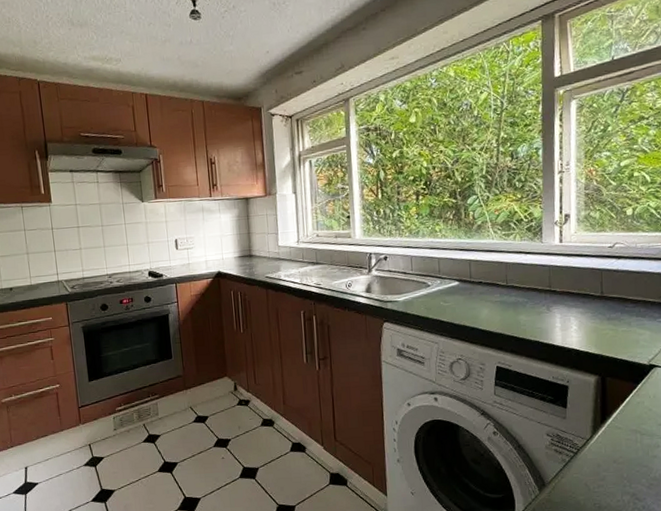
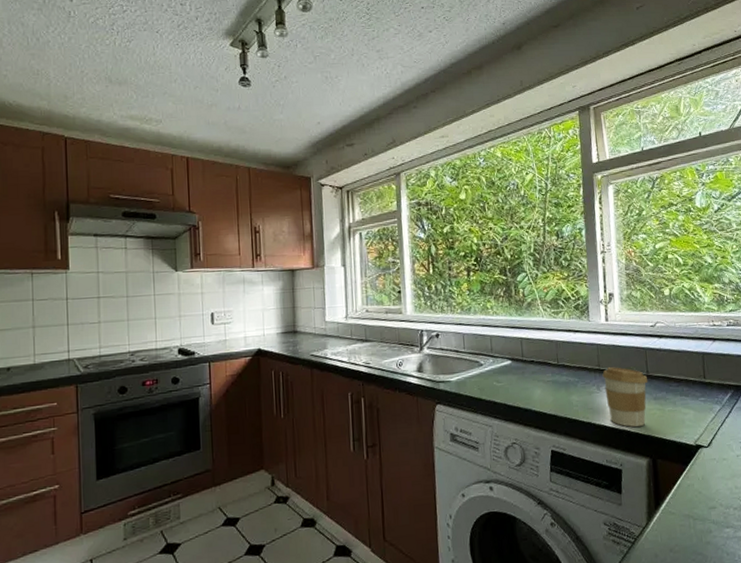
coffee cup: none [553,288,602,346] -> present [602,367,649,427]

